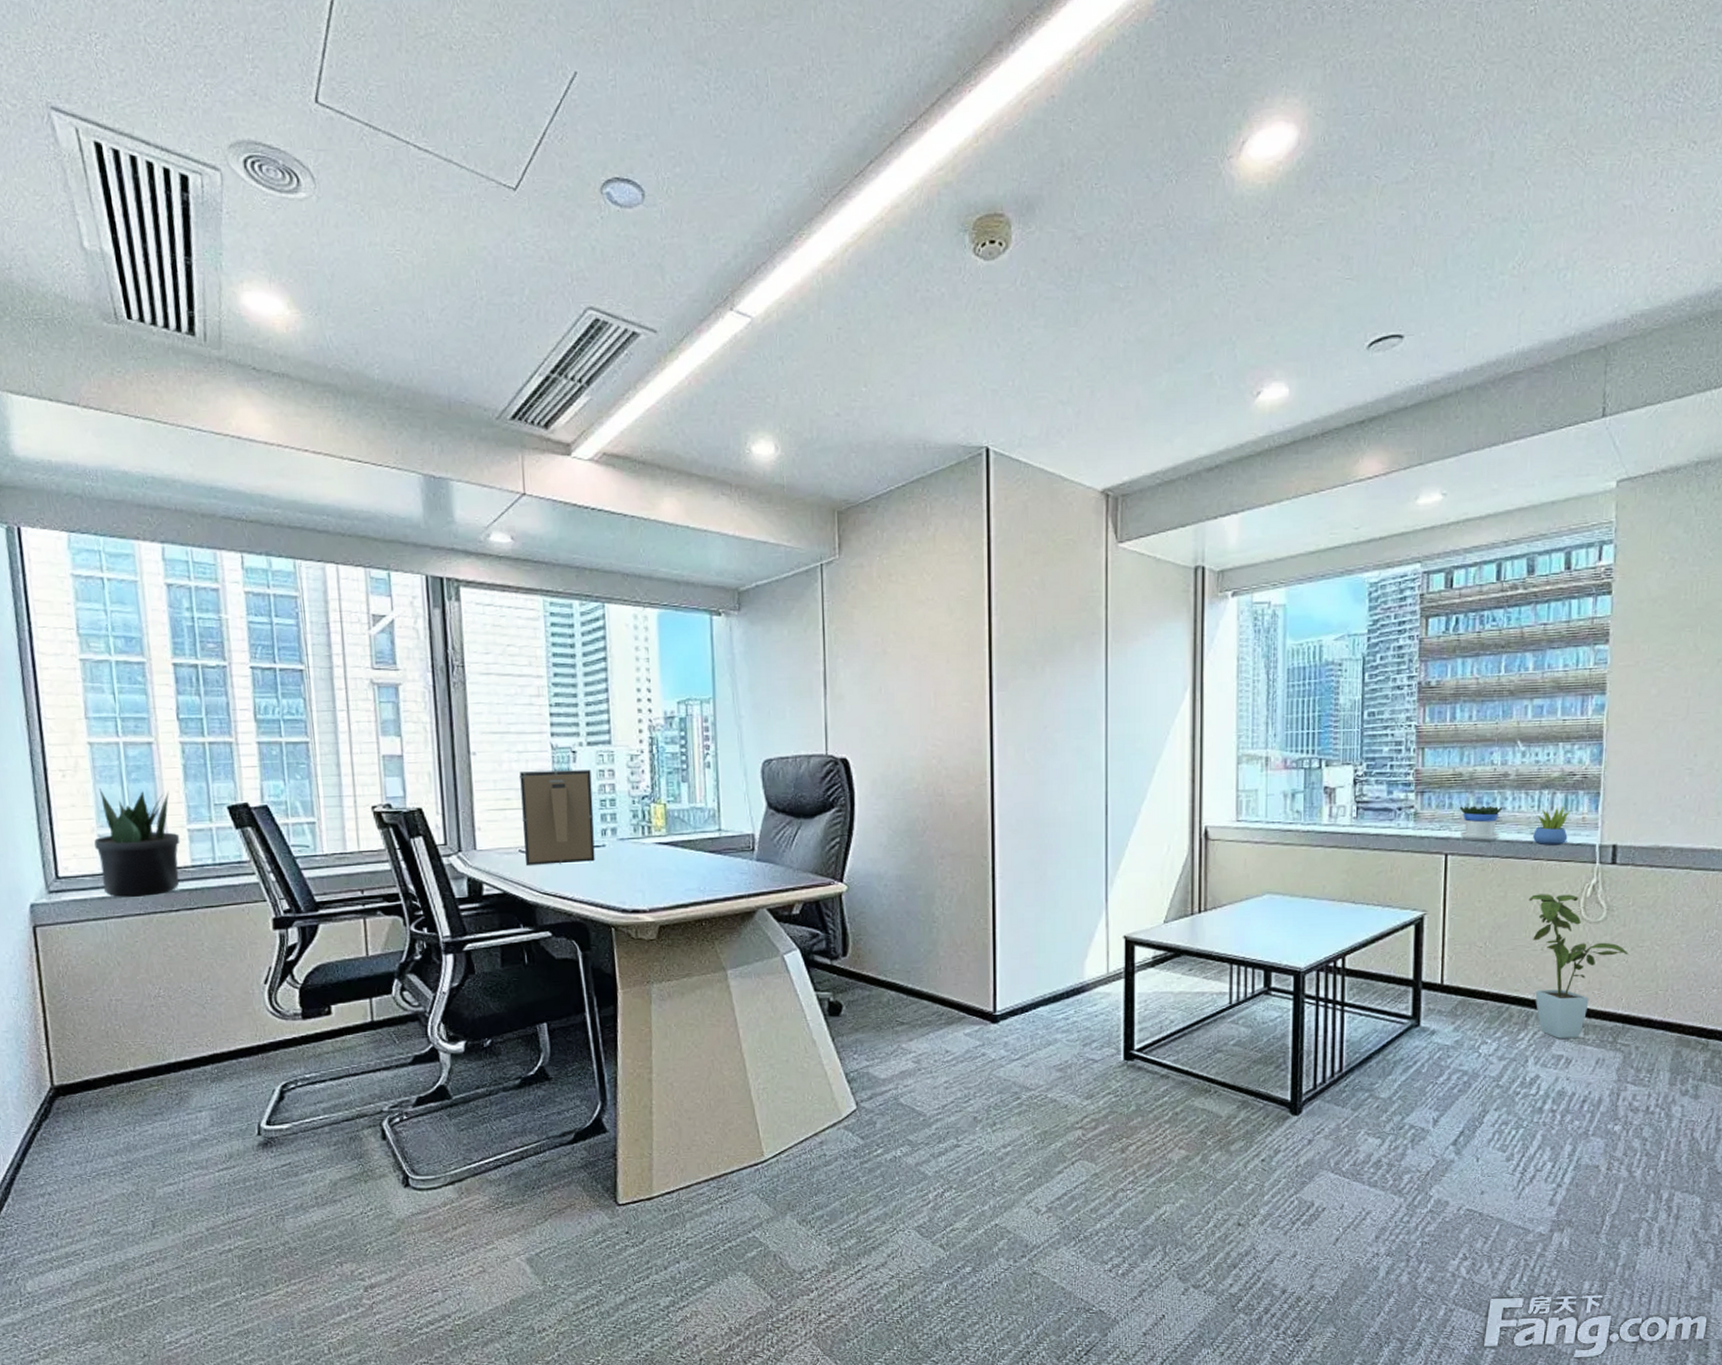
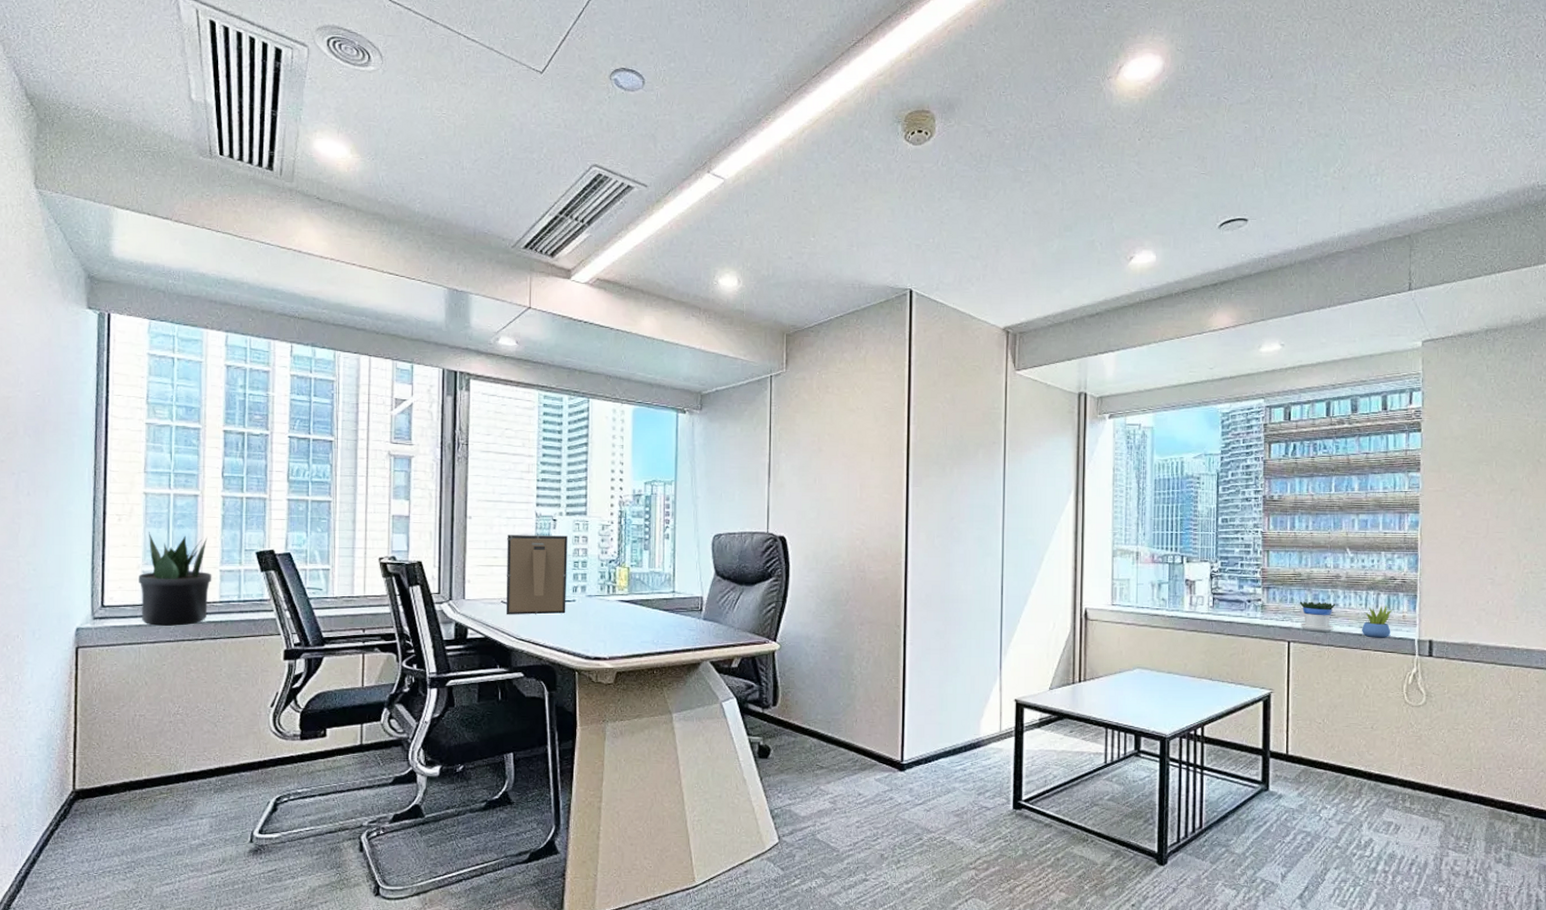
house plant: present [1528,894,1630,1039] -> none [1359,679,1447,807]

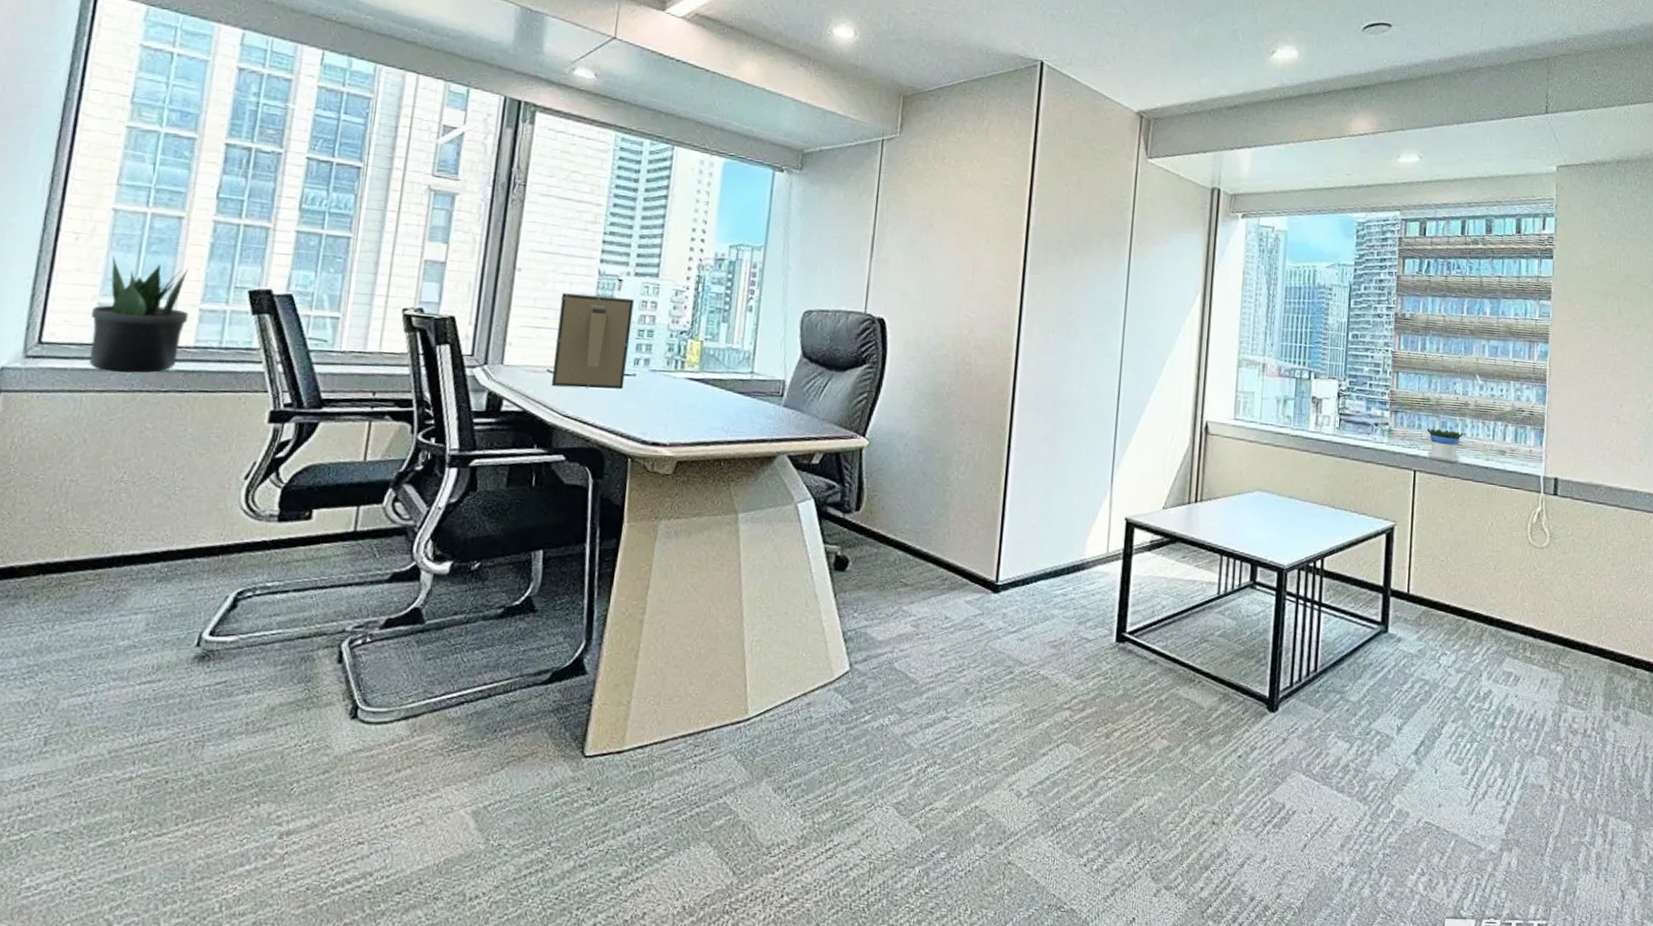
succulent plant: present [1362,605,1393,638] -> none [1488,437,1520,473]

